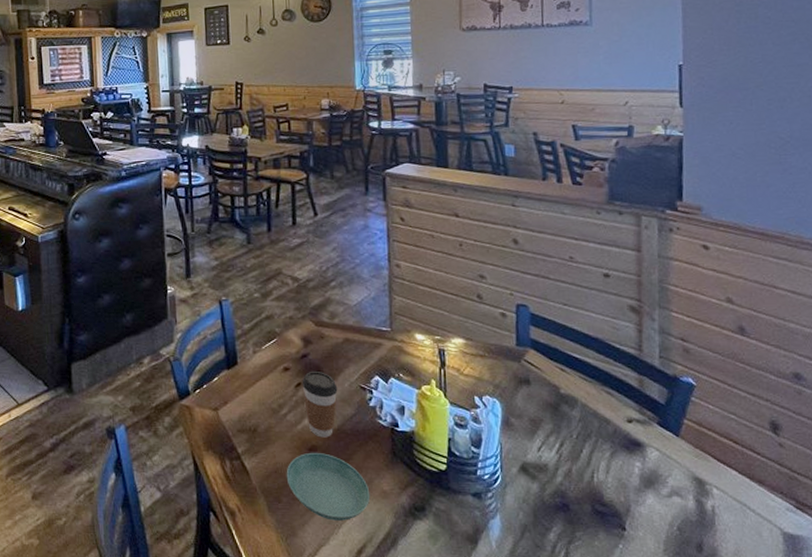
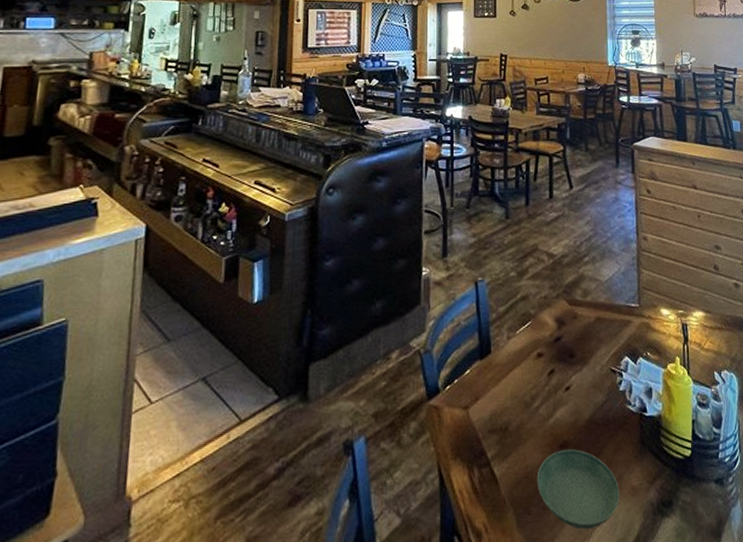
coffee cup: present [302,370,338,438] -> none [555,355,590,431]

